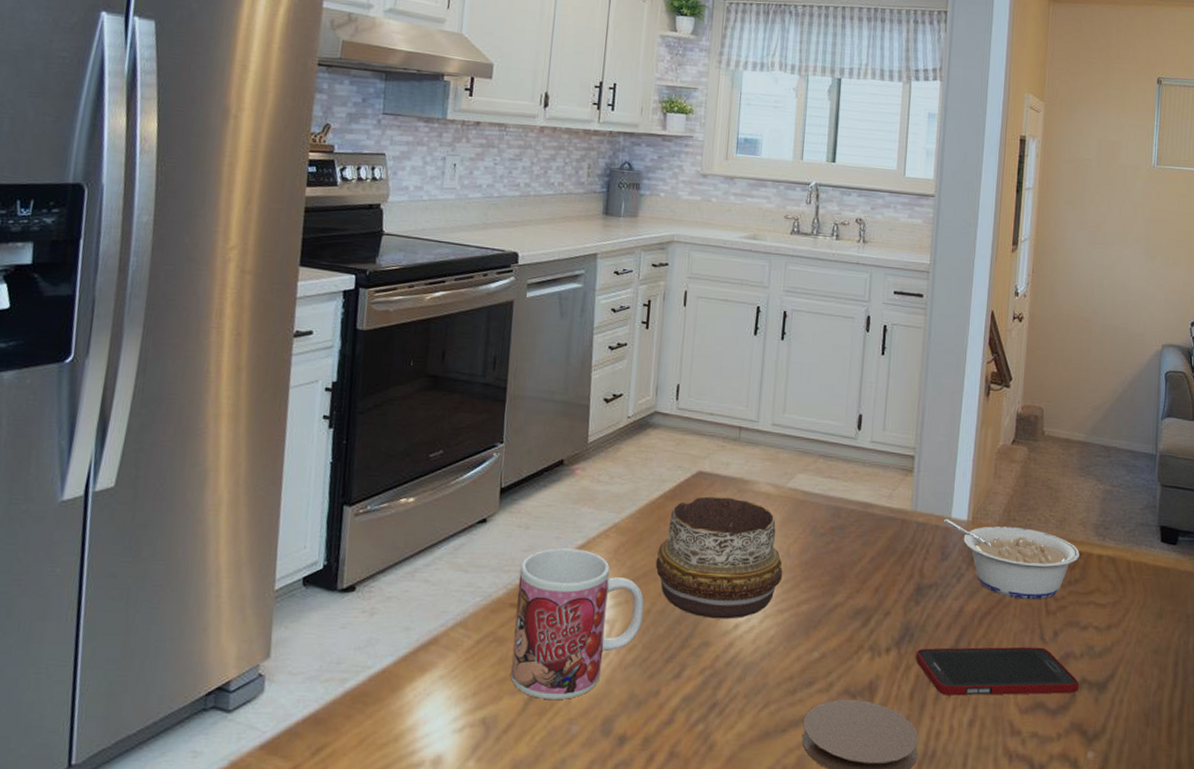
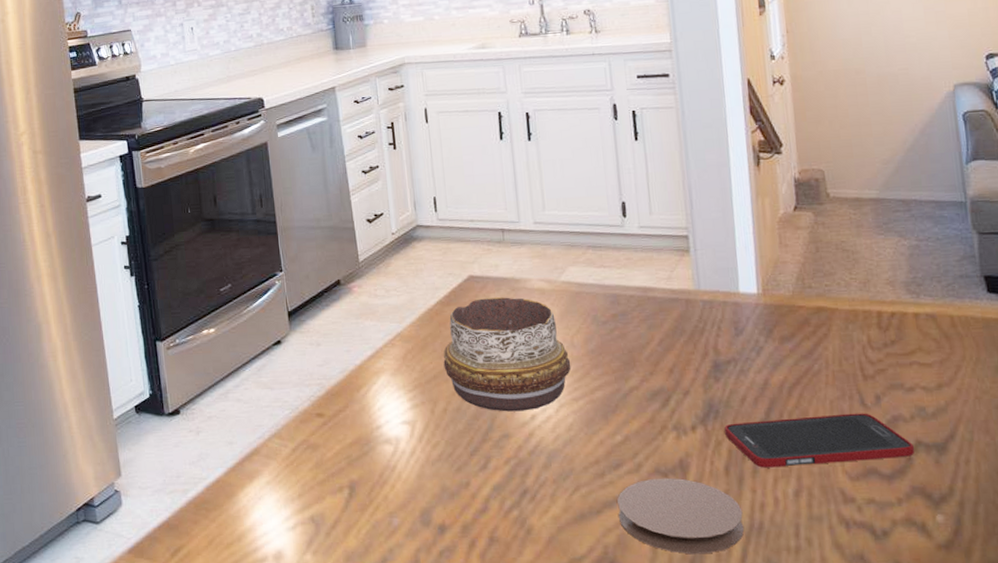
mug: present [511,548,644,700] -> none [318,359,441,497]
legume: present [943,518,1080,600] -> none [731,294,892,366]

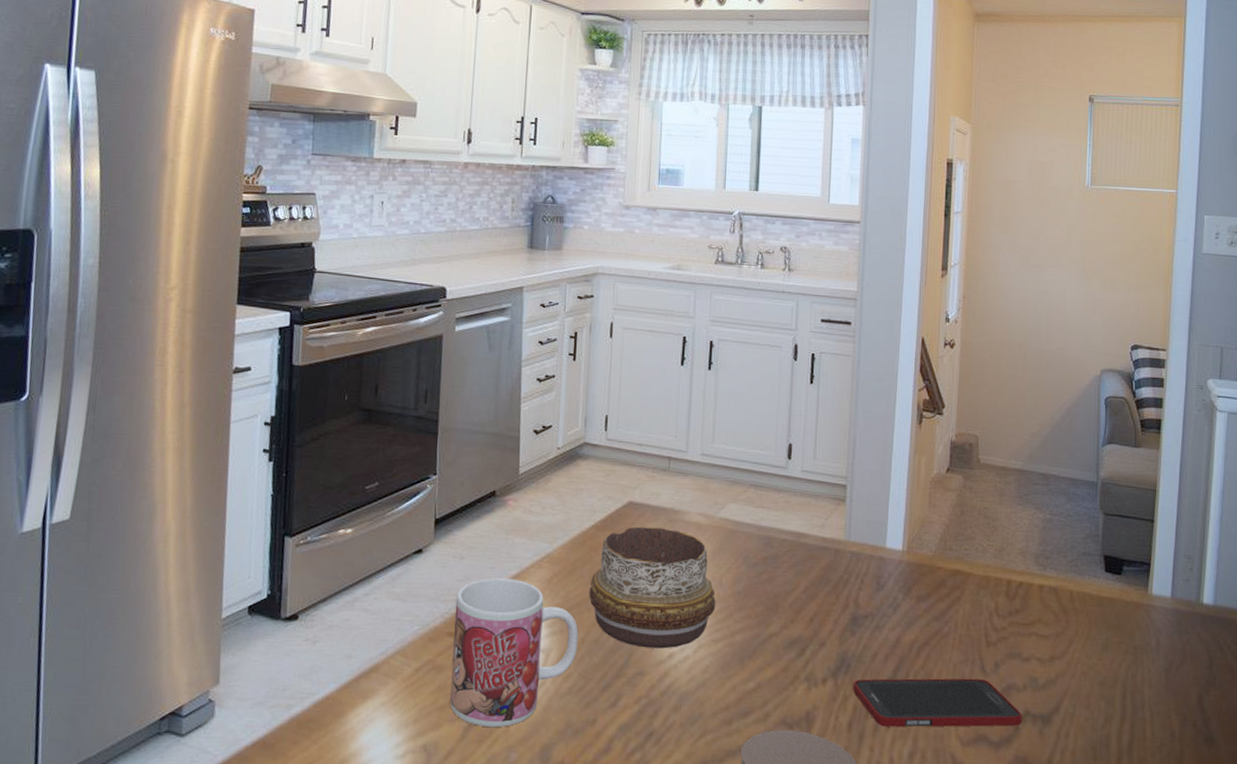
mug: none [318,359,441,497] -> present [450,578,579,728]

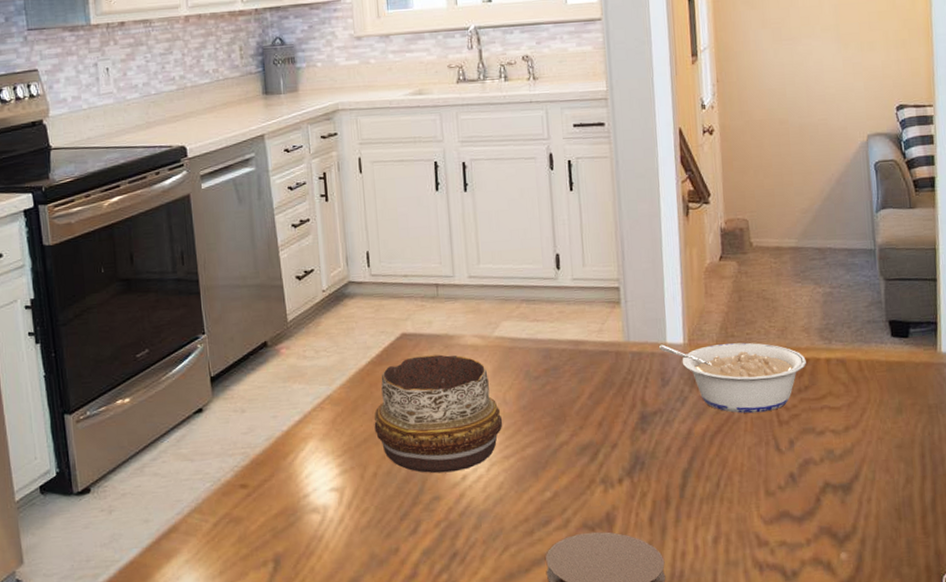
mug: present [450,578,579,728] -> none [243,424,371,570]
cell phone: present [853,678,1023,728] -> none [650,457,824,517]
legume: none [877,548,1020,631] -> present [658,342,806,414]

